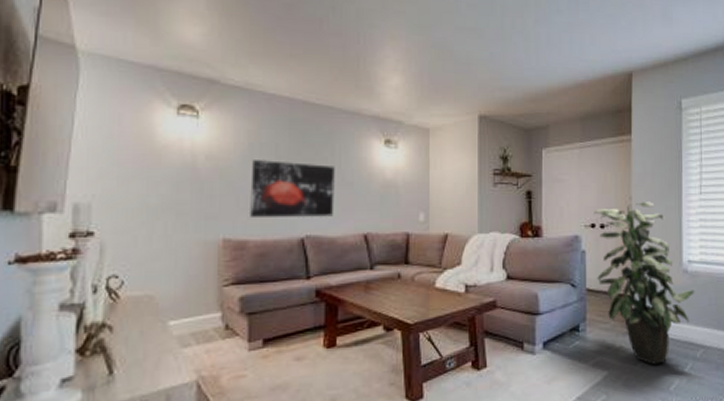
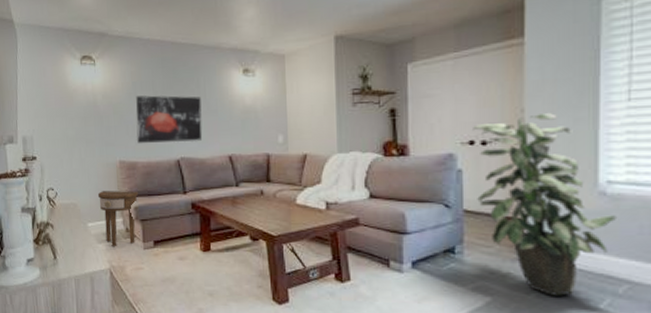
side table: none [187,277,247,352] -> present [97,191,139,247]

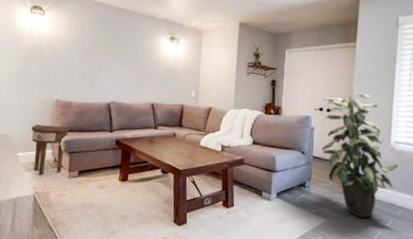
wall art: present [136,95,203,143] -> none [75,46,134,89]

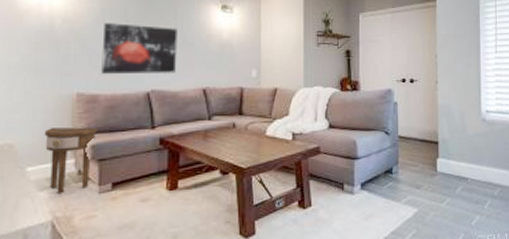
wall art: none [75,46,134,89] -> present [101,23,177,75]
indoor plant: present [322,94,399,218] -> none [404,59,493,202]

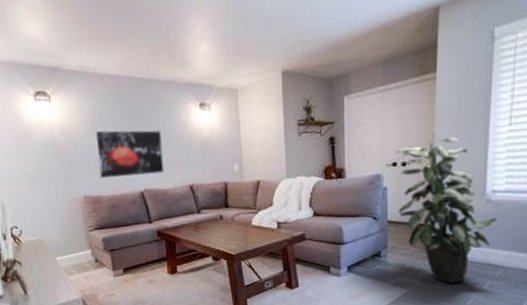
side table: present [44,127,98,195] -> none [64,223,106,278]
indoor plant: none [404,59,493,202] -> present [395,137,498,283]

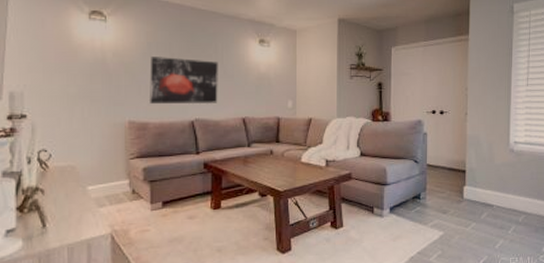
indoor plant: present [395,137,498,283] -> none [435,92,520,227]

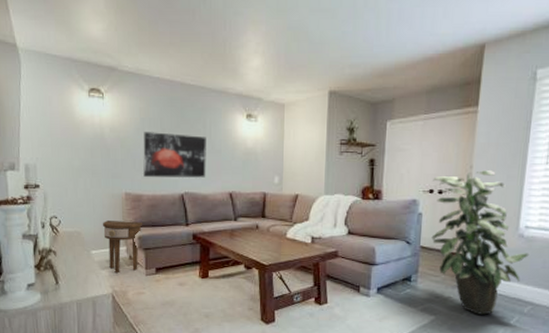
side table: none [101,151,149,211] -> present [102,221,143,274]
indoor plant: none [435,92,520,227] -> present [431,170,530,315]

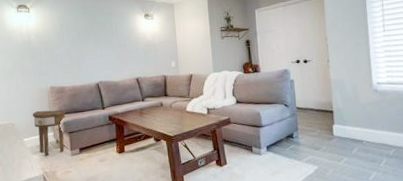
wall art: present [143,132,206,179] -> none [63,34,116,72]
indoor plant: present [431,170,530,315] -> none [298,41,385,161]

